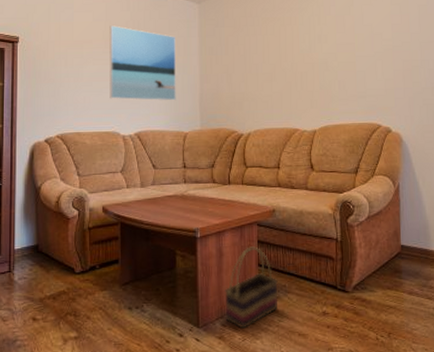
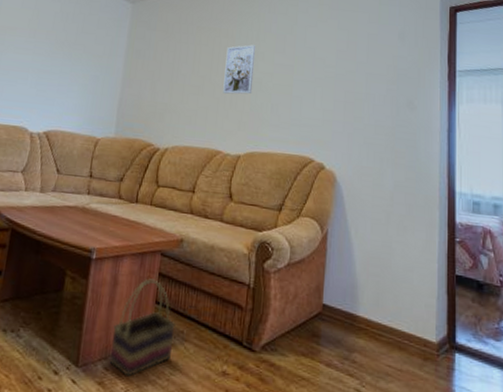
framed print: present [109,25,177,101] -> none [24,15,103,102]
wall art: none [292,29,320,77] -> present [223,44,256,94]

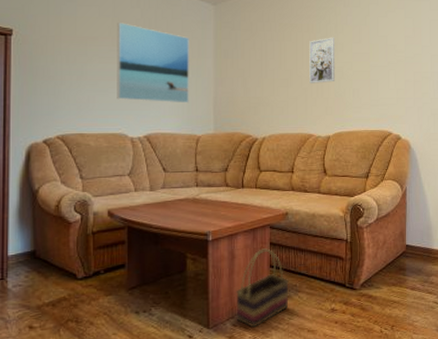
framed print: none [24,15,103,102] -> present [117,22,190,104]

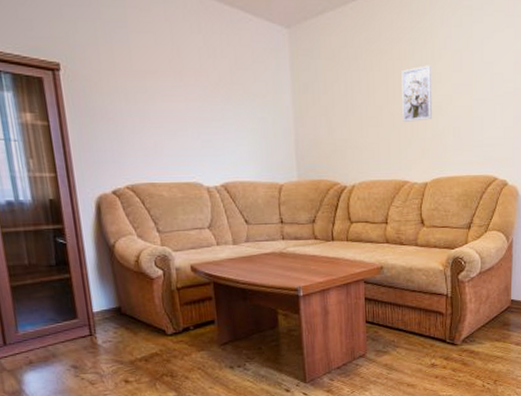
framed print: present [117,22,190,104] -> none [177,52,267,148]
basket: present [236,248,289,328] -> none [331,304,386,382]

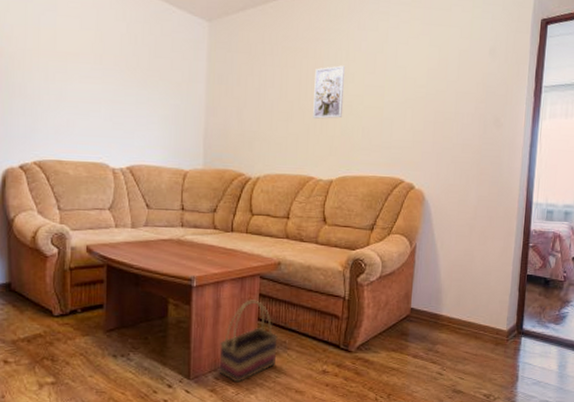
basket: none [331,304,386,382] -> present [219,299,278,383]

